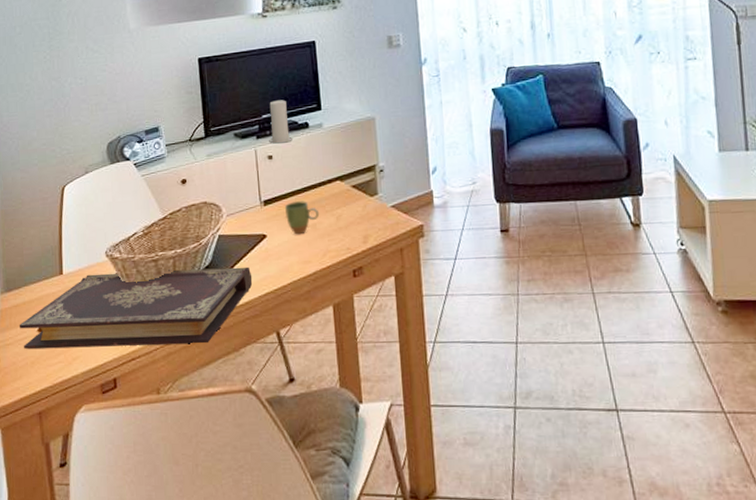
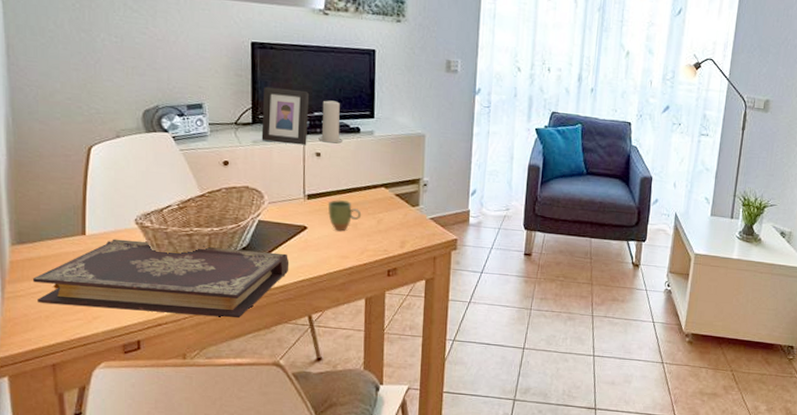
picture frame: none [213,96,258,154] -> present [261,86,310,146]

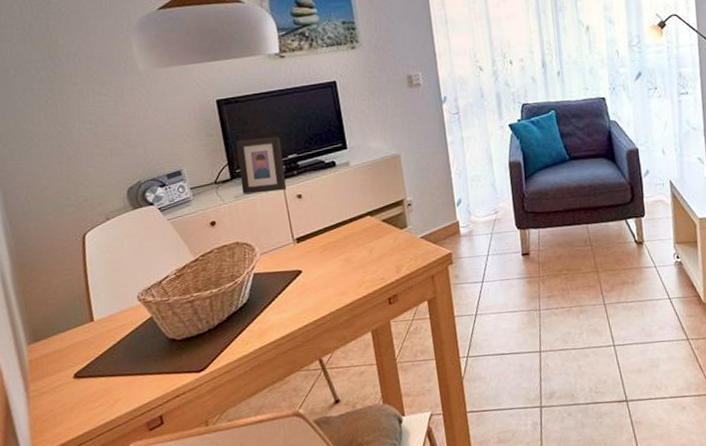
book: present [33,239,290,319] -> none [53,301,292,396]
candle: present [318,100,342,144] -> none [294,140,321,183]
mug: present [327,200,362,231] -> none [317,236,353,269]

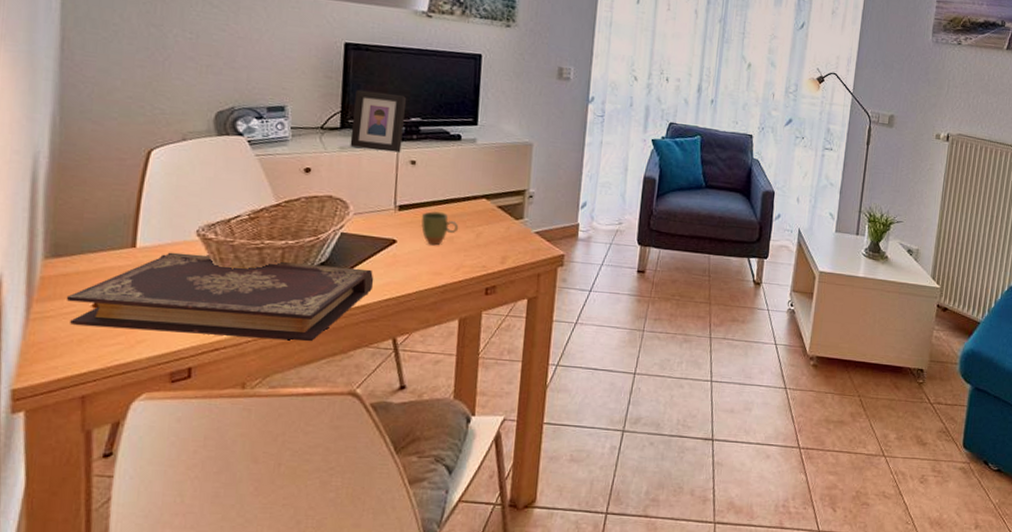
book: none [53,301,292,396] -> present [67,252,374,342]
mug: none [317,236,353,269] -> present [421,211,459,246]

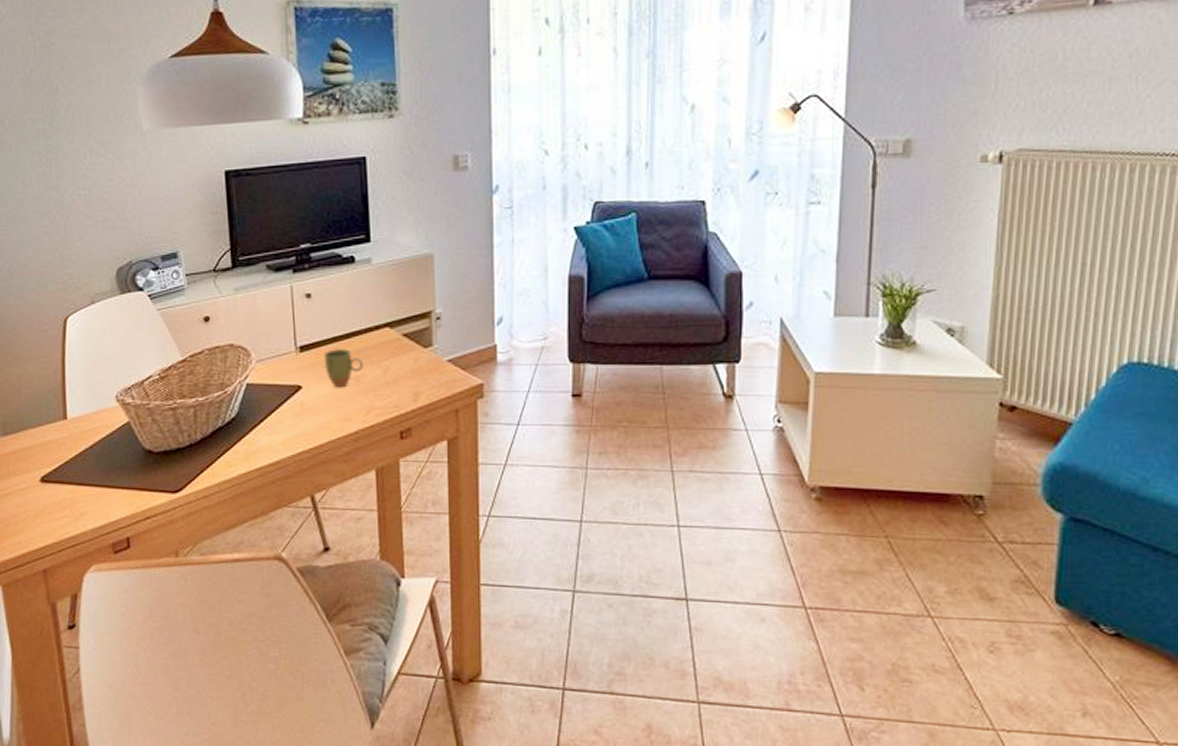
book: present [67,252,374,342] -> none [19,420,285,505]
picture frame: present [350,89,407,153] -> none [242,220,295,288]

